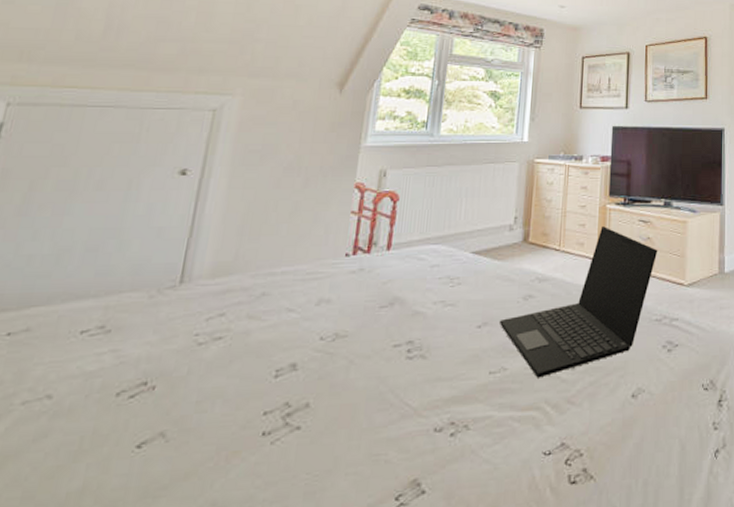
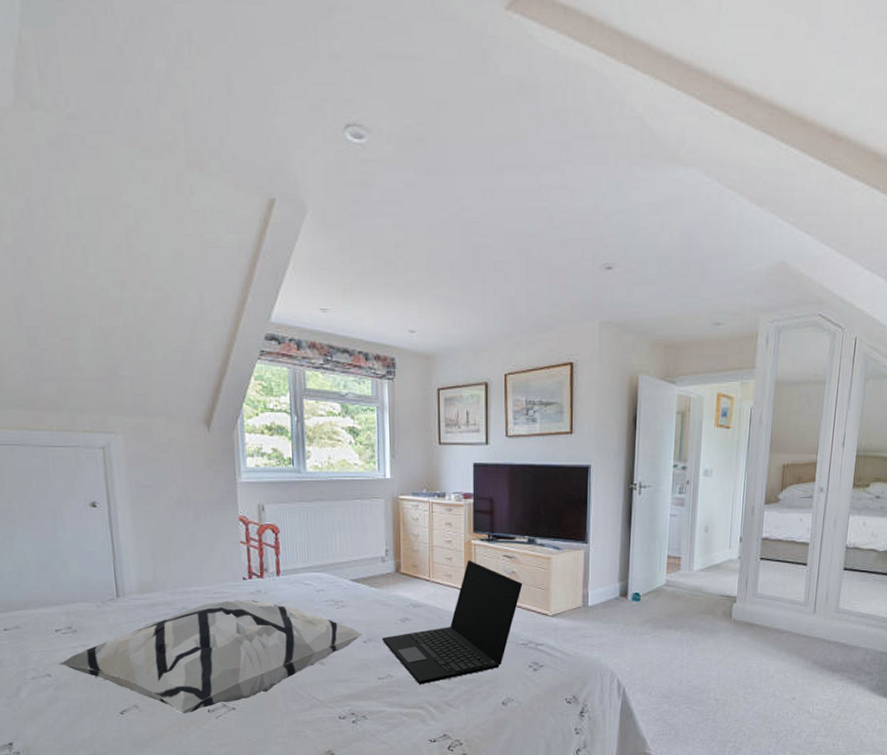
decorative pillow: none [66,281,477,441] -> present [56,600,363,714]

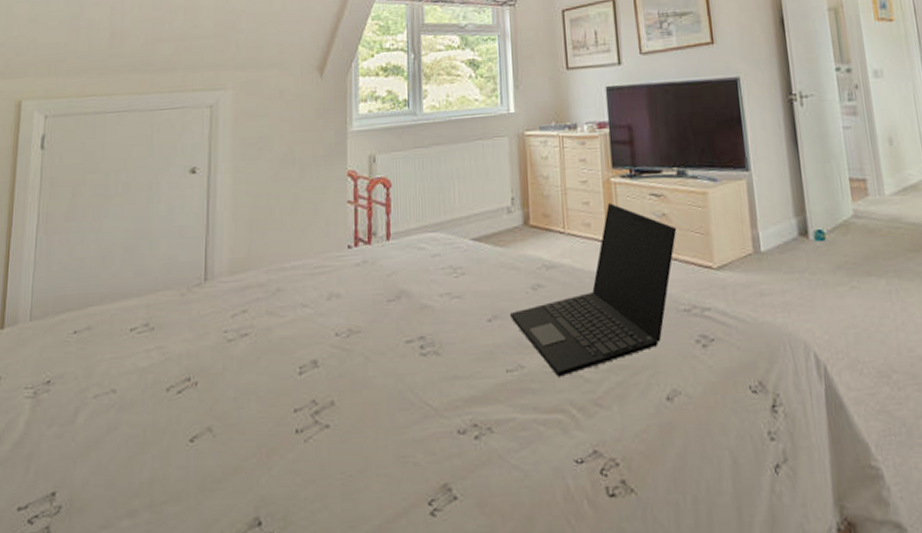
decorative pillow: present [56,600,363,714] -> none [125,273,486,438]

